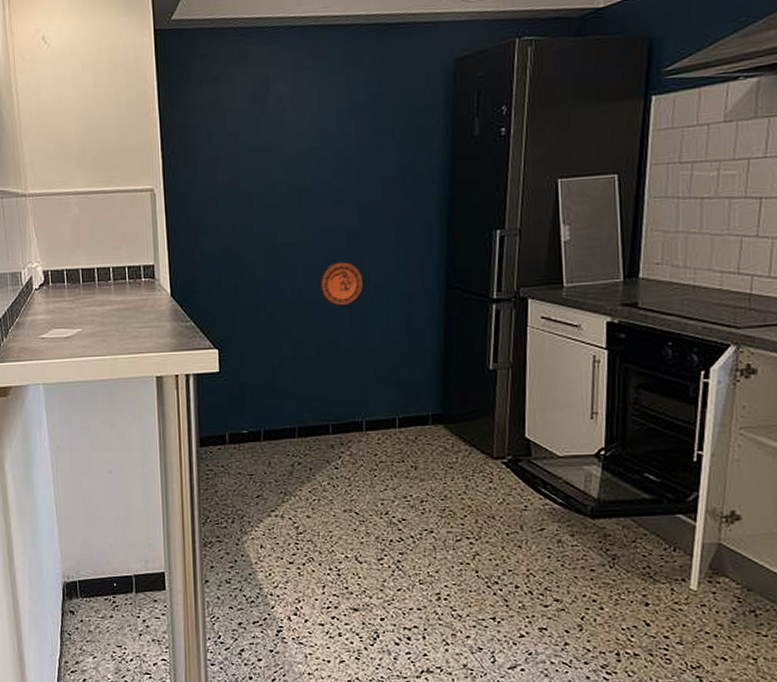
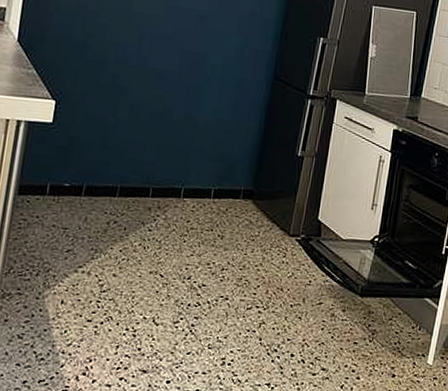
decorative plate: present [319,262,364,306] -> none [163,39,204,80]

